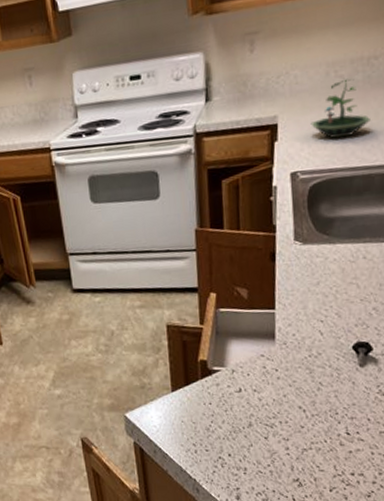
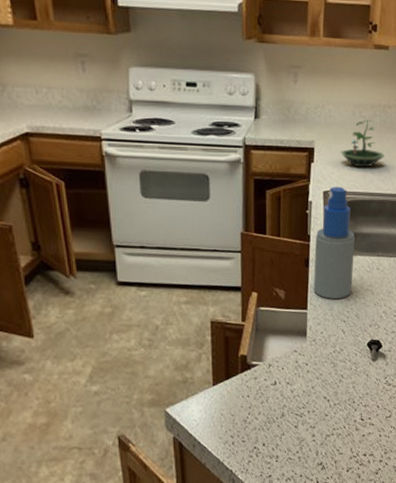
spray bottle: none [281,165,334,296] -> present [313,187,356,299]

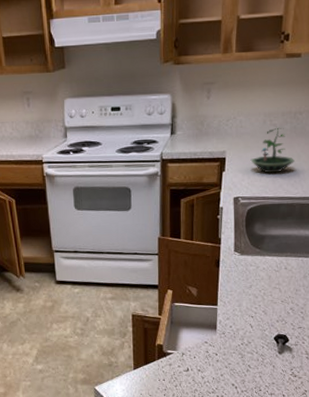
spray bottle: present [313,187,356,299] -> none [223,193,265,296]

